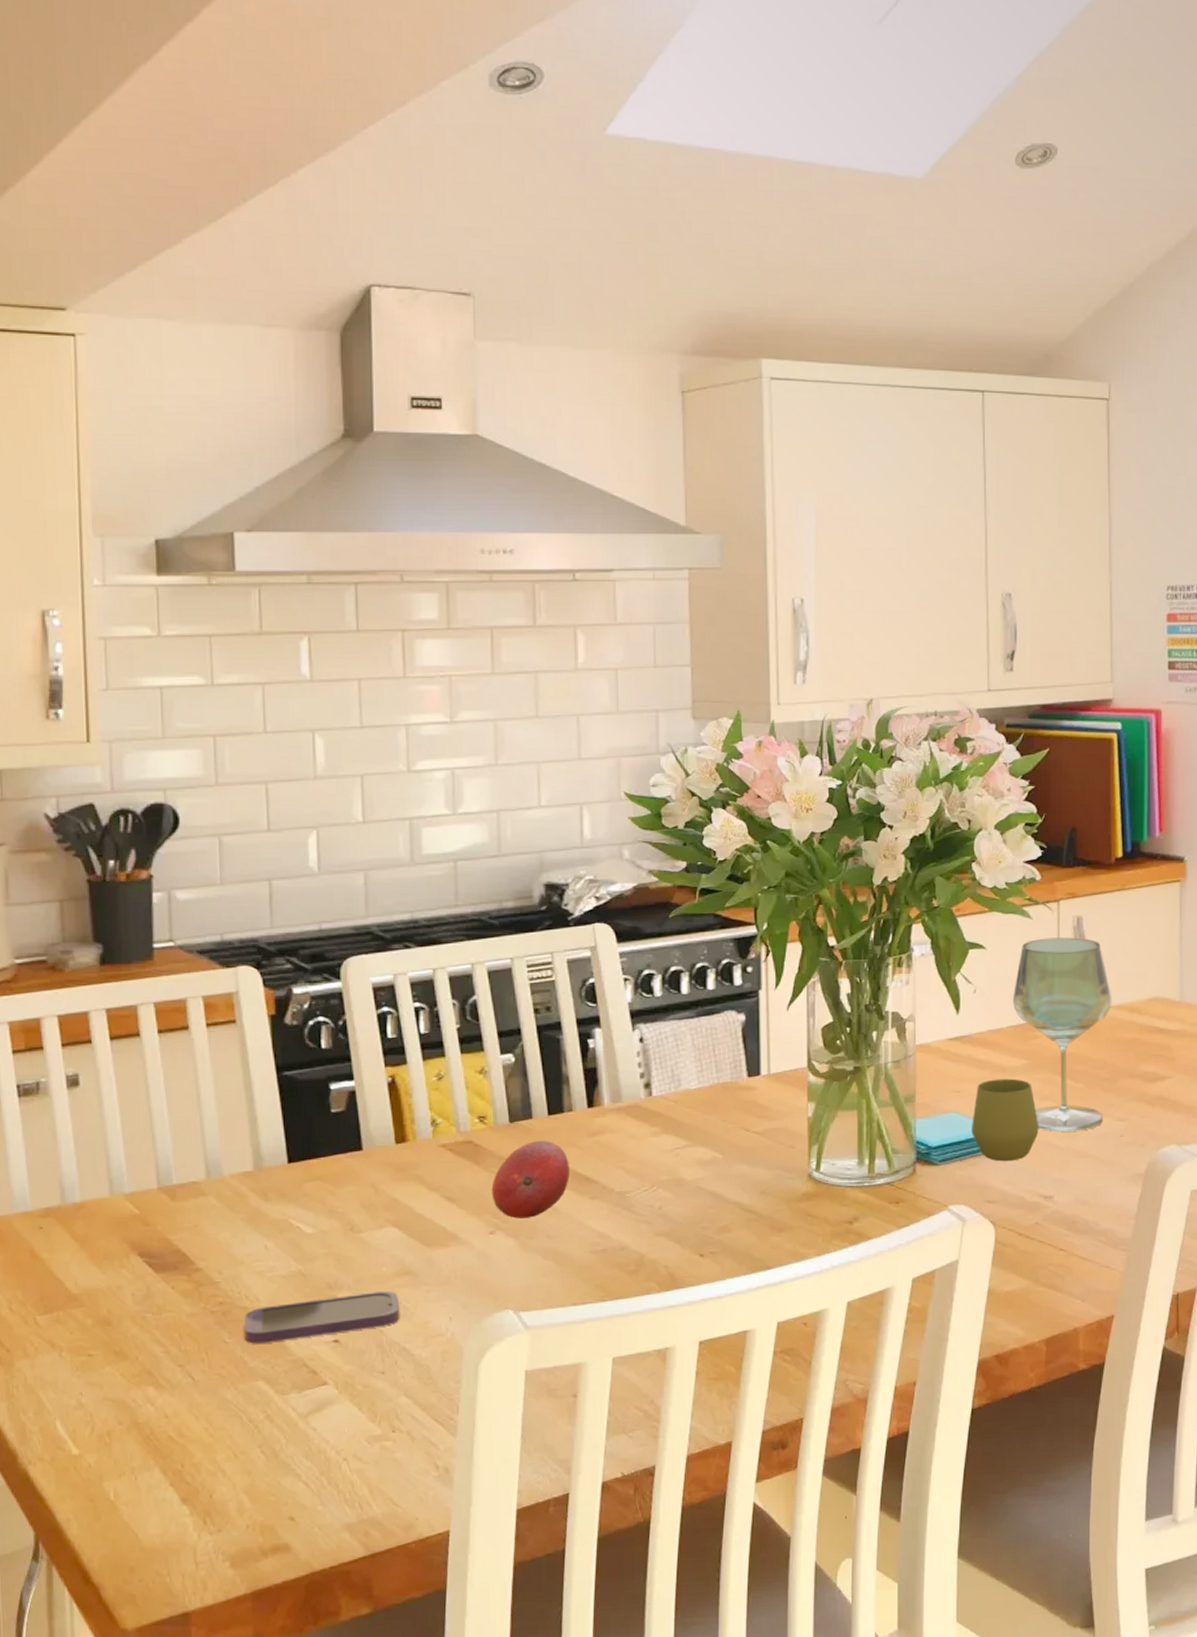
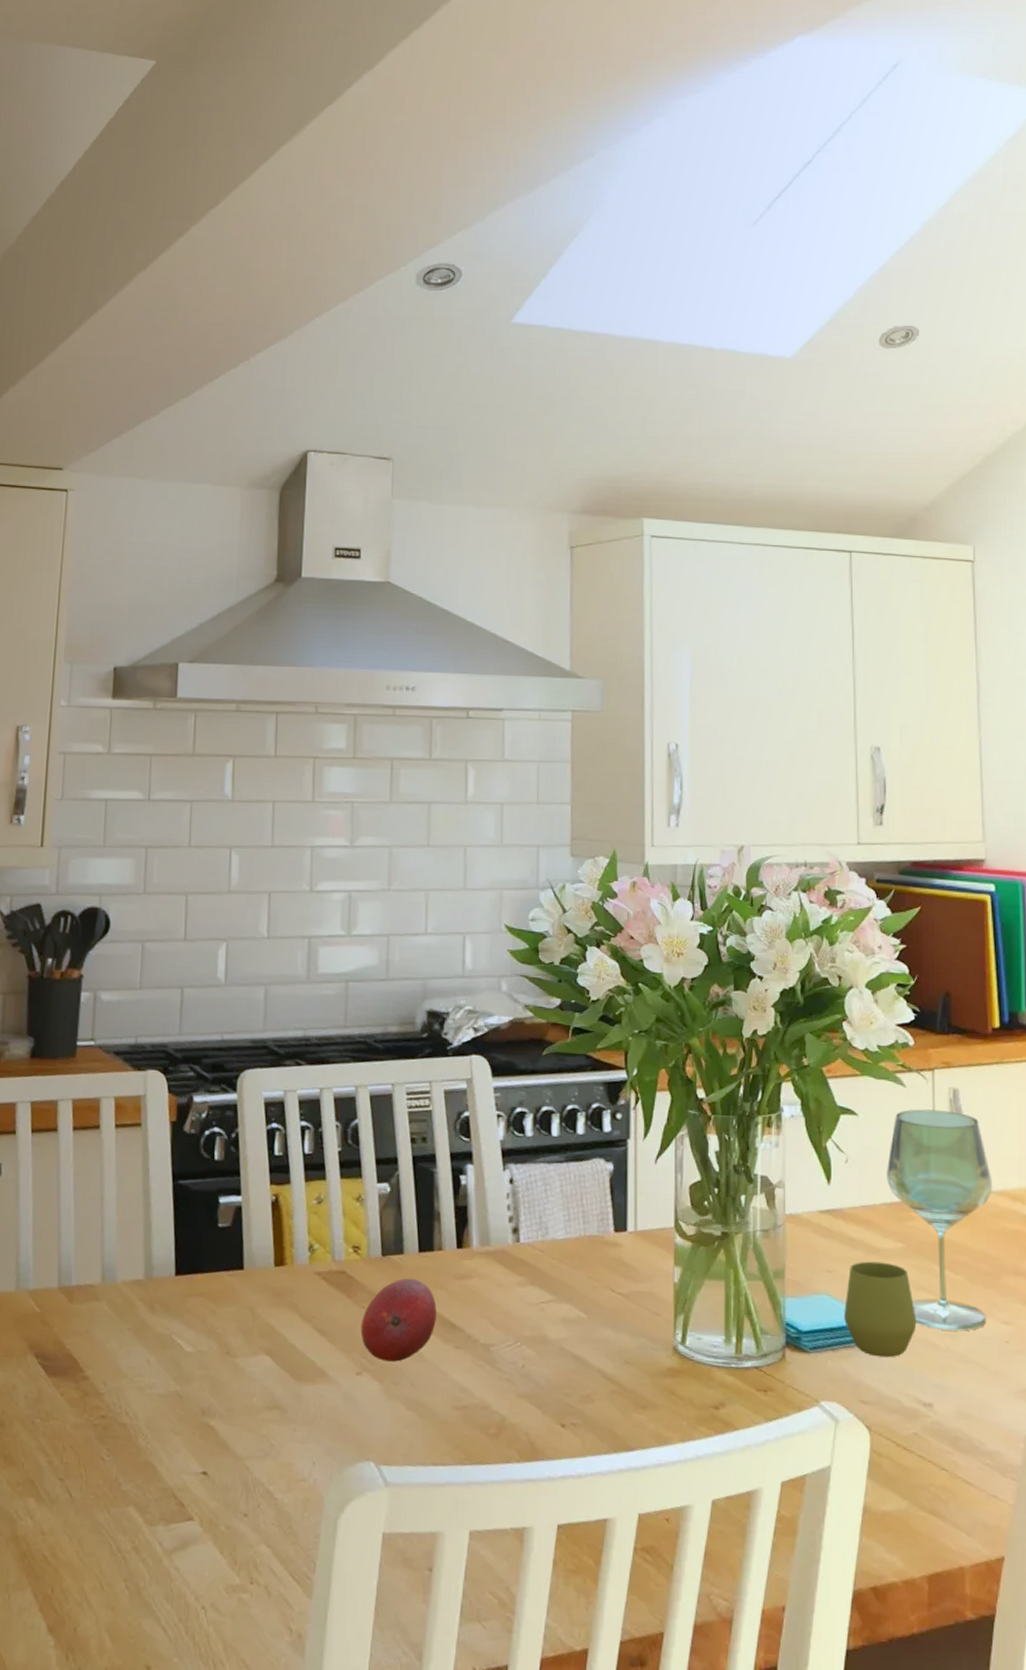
mobile phone: present [243,1291,400,1344] -> none [120,1423,267,1466]

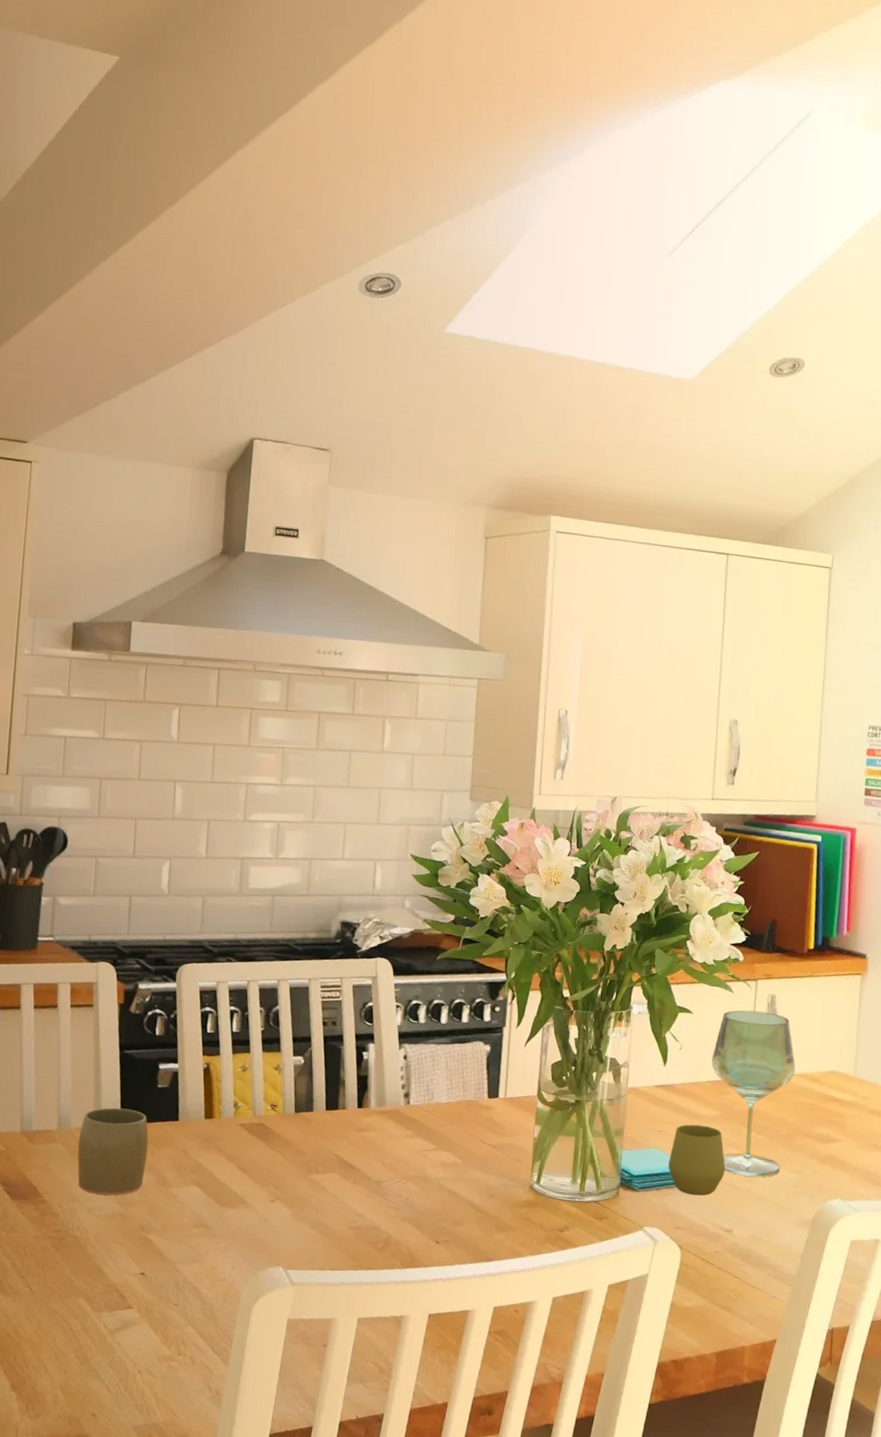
mug: none [125,1254,209,1369] -> present [77,1107,149,1196]
fruit: present [360,1278,437,1362] -> none [275,1130,339,1193]

